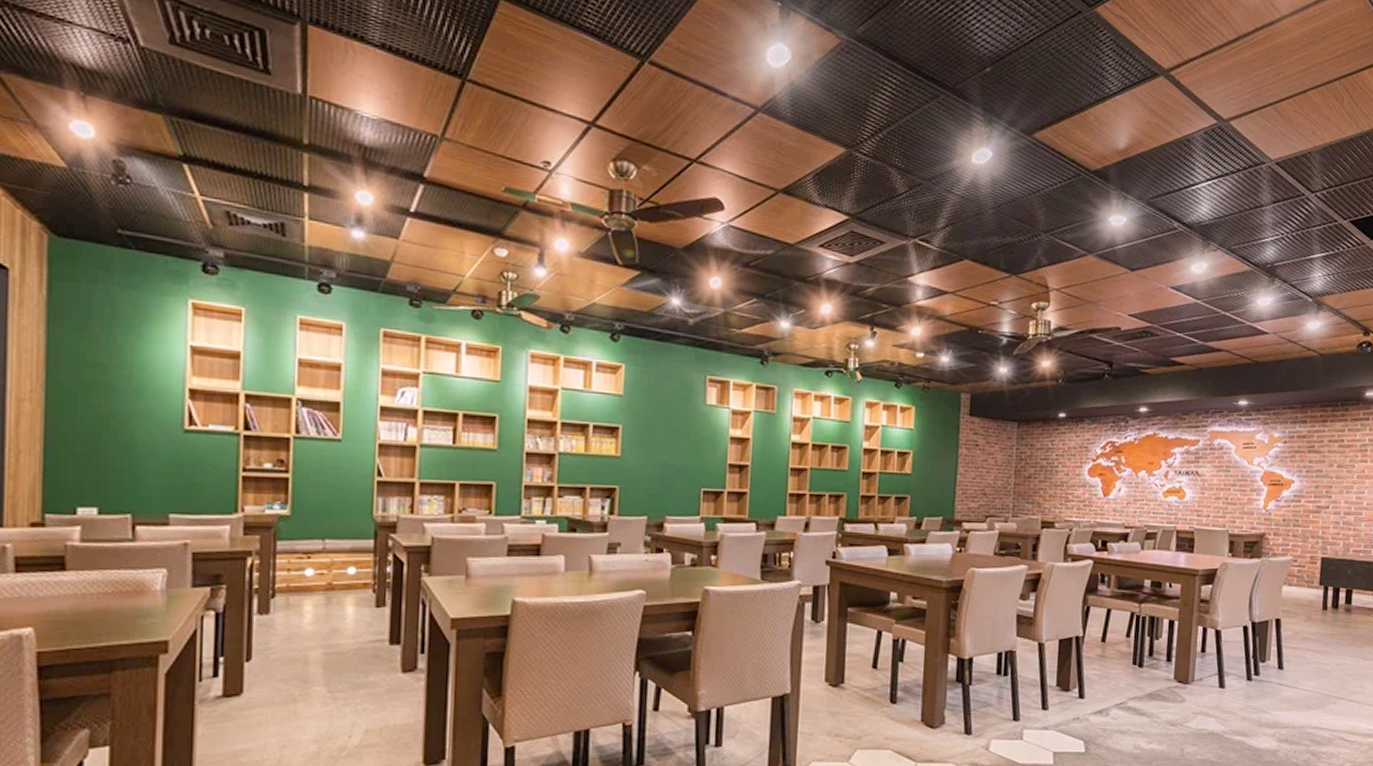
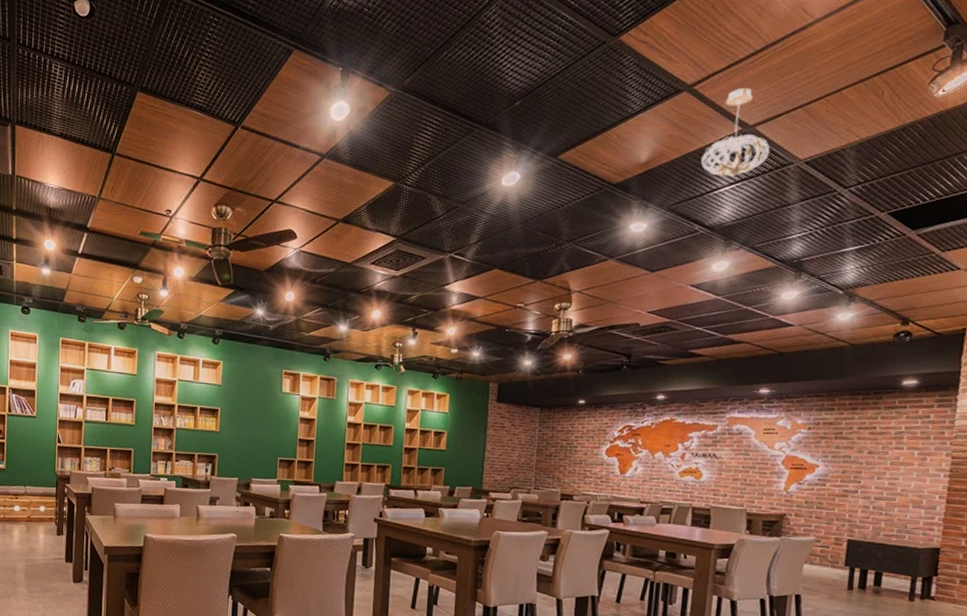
pendant light: none [1179,78,1243,173] -> present [701,87,770,177]

